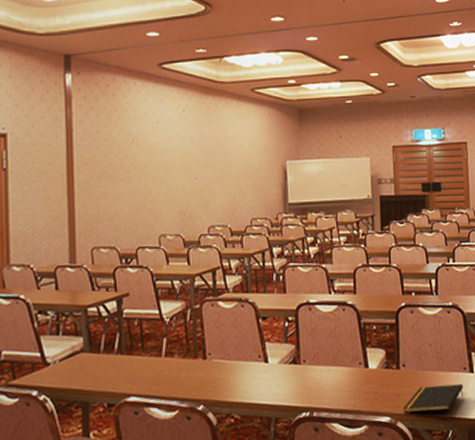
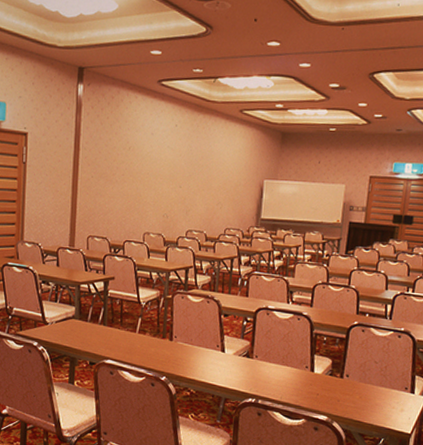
notepad: present [402,383,464,413] -> none [340,396,402,421]

